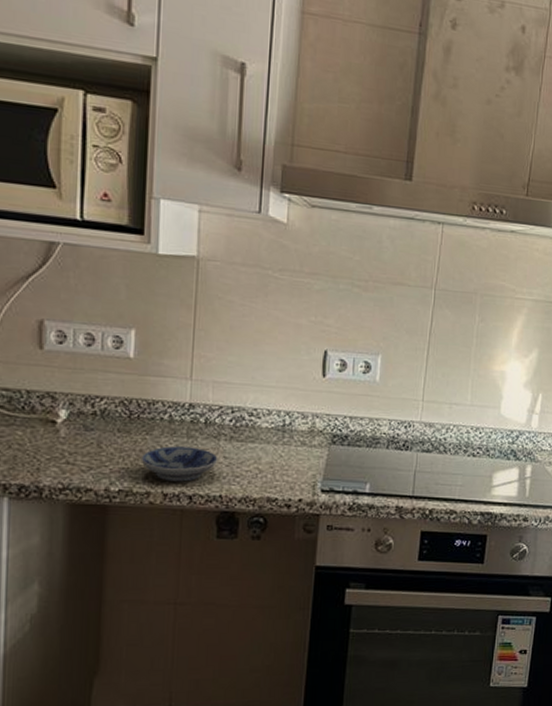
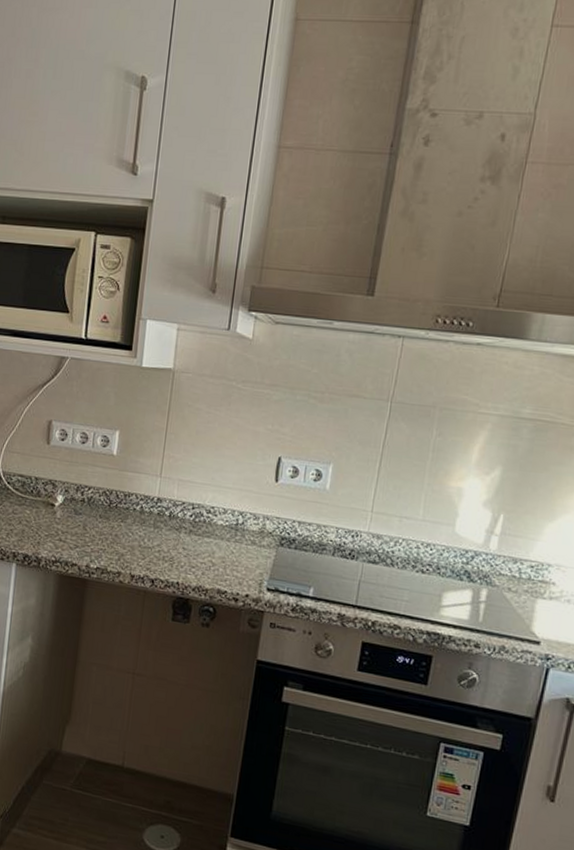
bowl: present [141,446,218,482] -> none [115,533,178,567]

